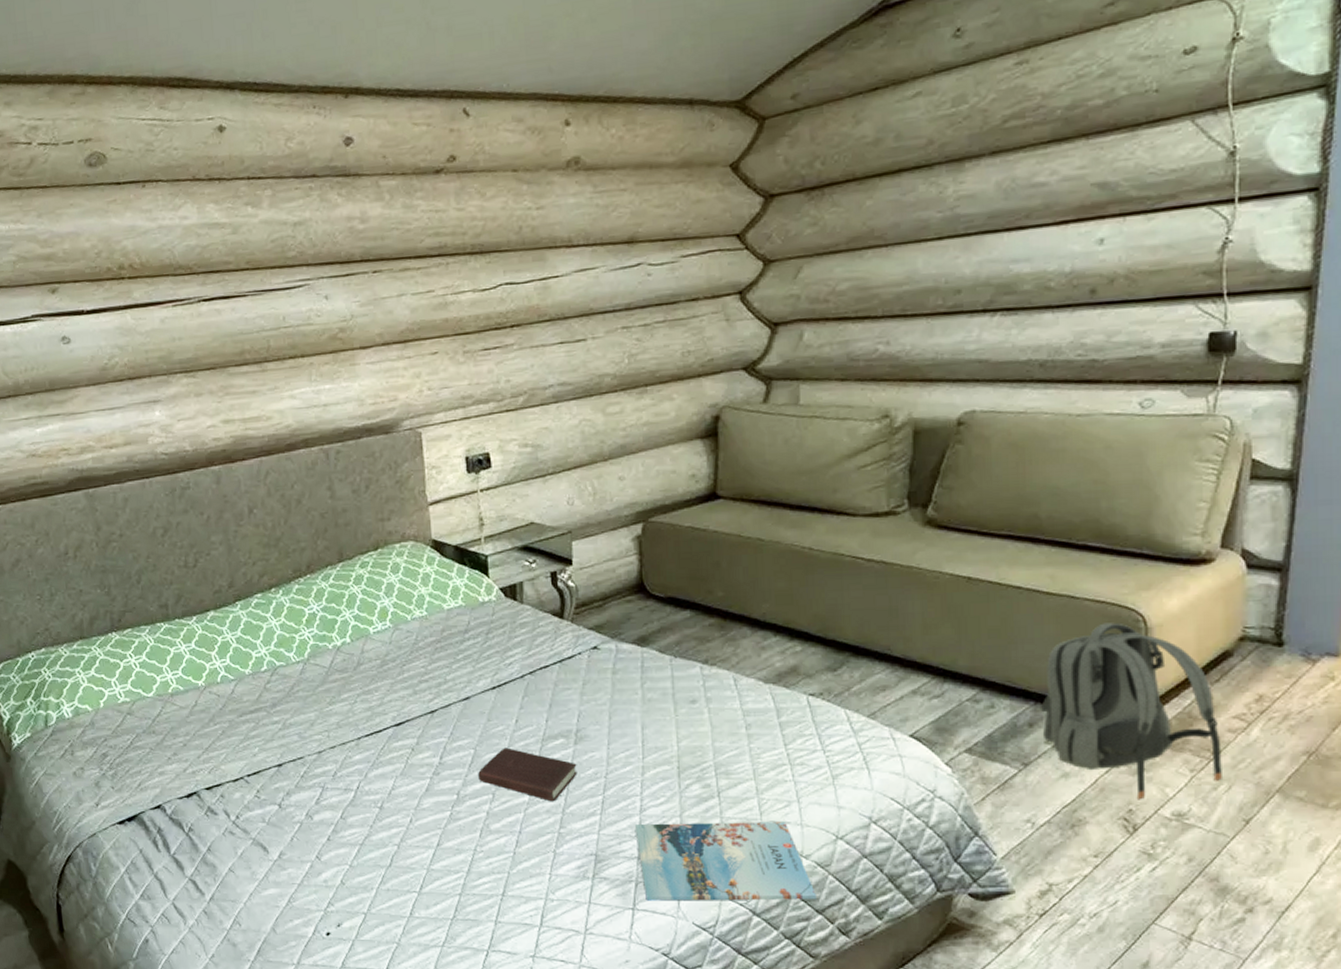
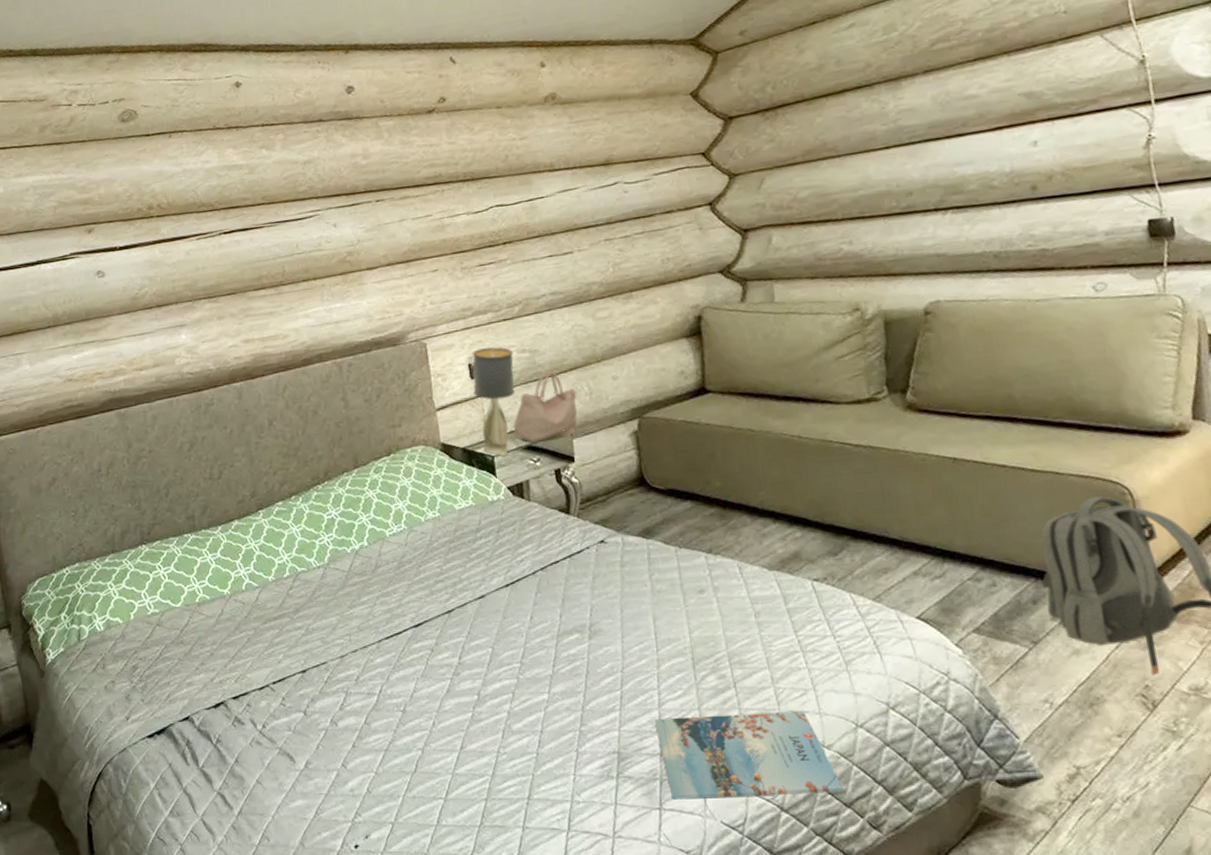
table lamp: none [469,440,514,556] -> present [472,347,515,457]
book: present [478,747,578,802] -> none [497,645,594,699]
handbag: none [509,466,580,544] -> present [513,369,577,444]

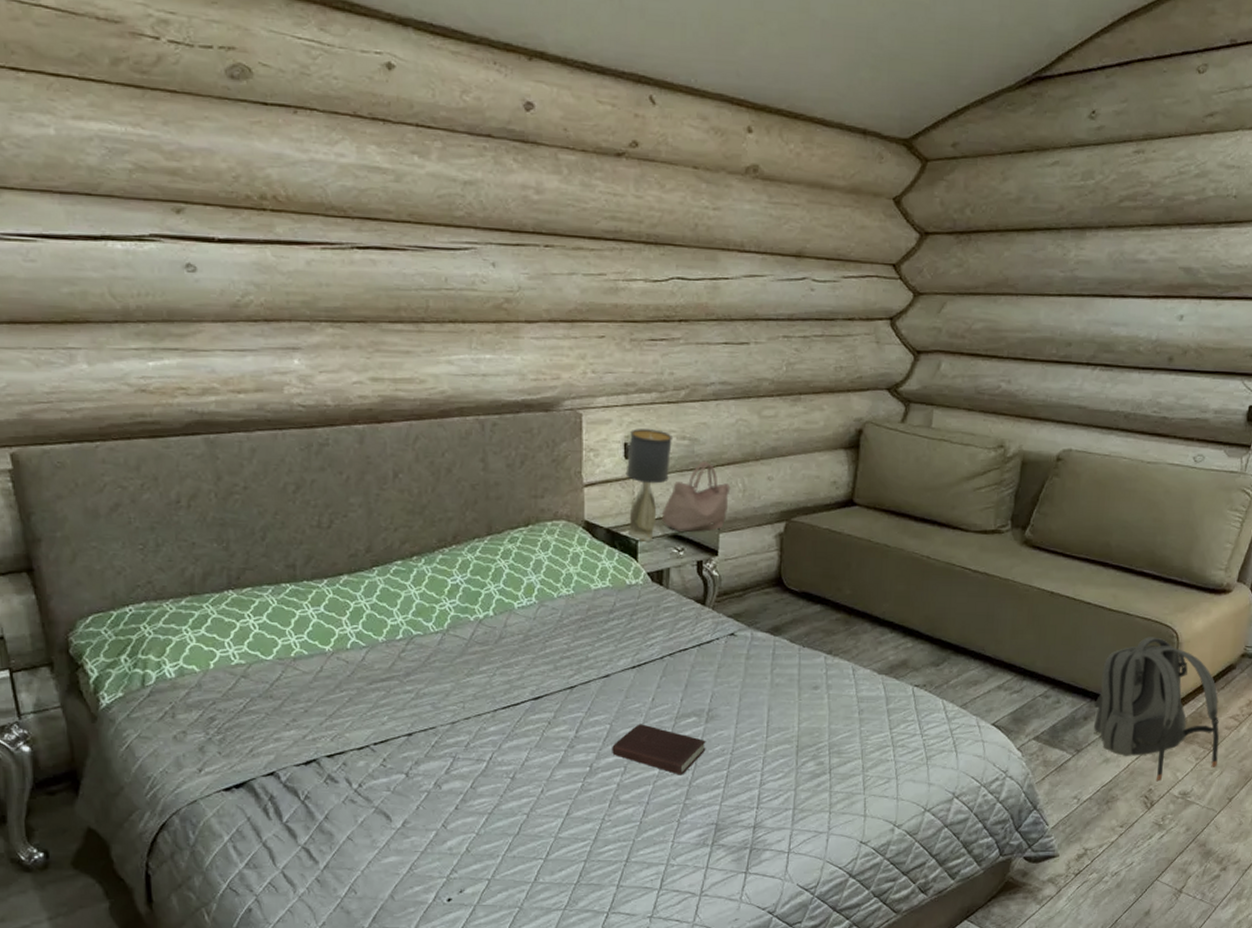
book: none [497,645,594,699] -> present [612,724,706,775]
magazine: present [654,711,843,800] -> none [753,796,903,865]

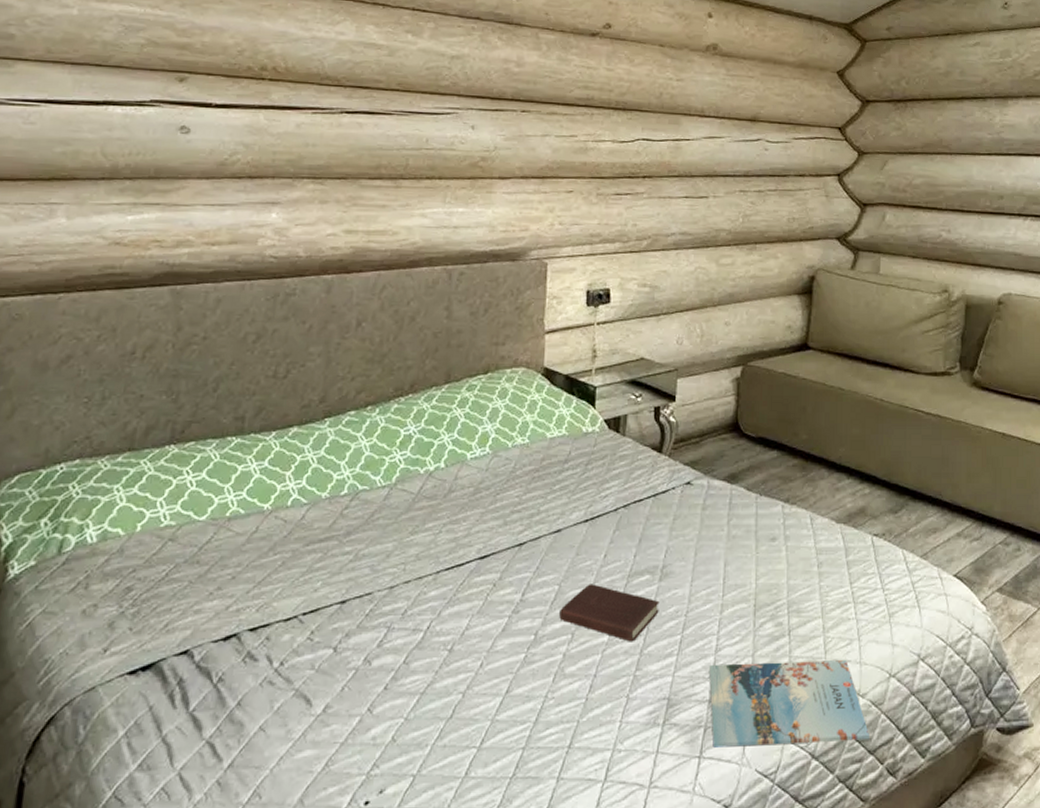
table lamp: present [625,429,672,542] -> none [587,277,634,388]
handbag: present [661,460,731,533] -> none [620,307,689,379]
magazine: none [753,796,903,865] -> present [708,660,869,748]

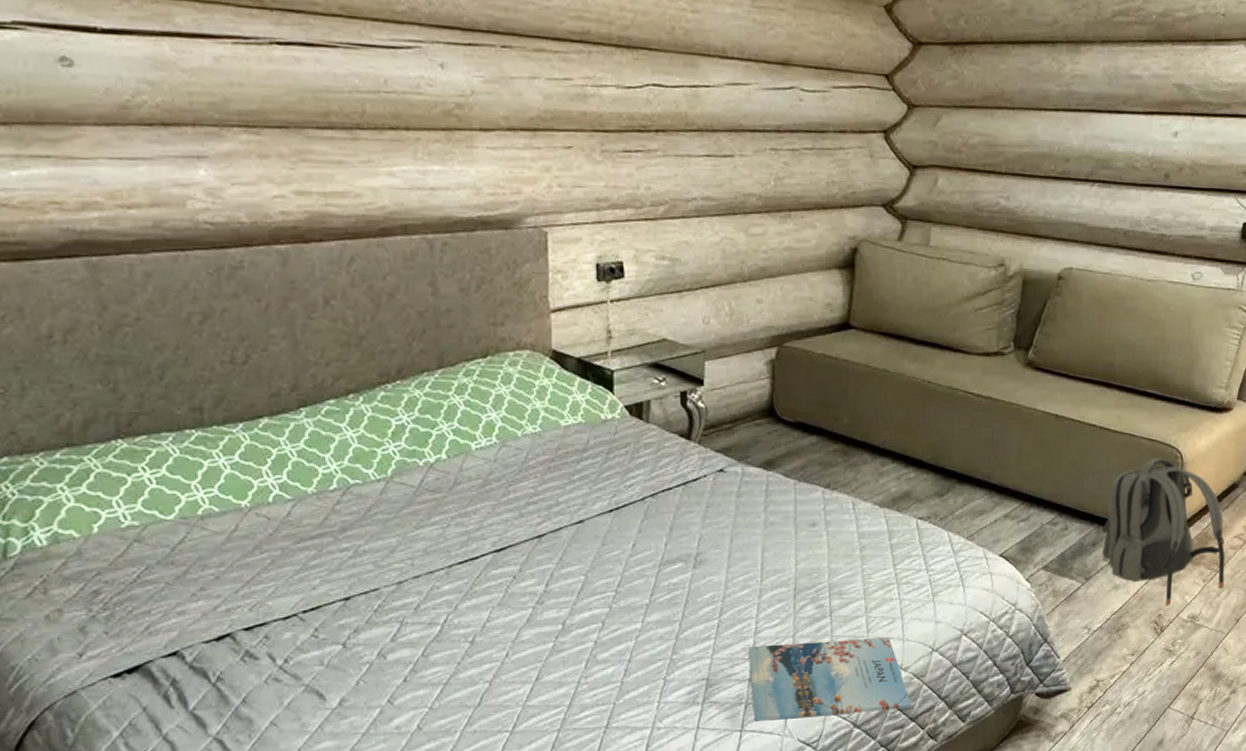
book: present [559,584,660,642] -> none [588,573,694,628]

